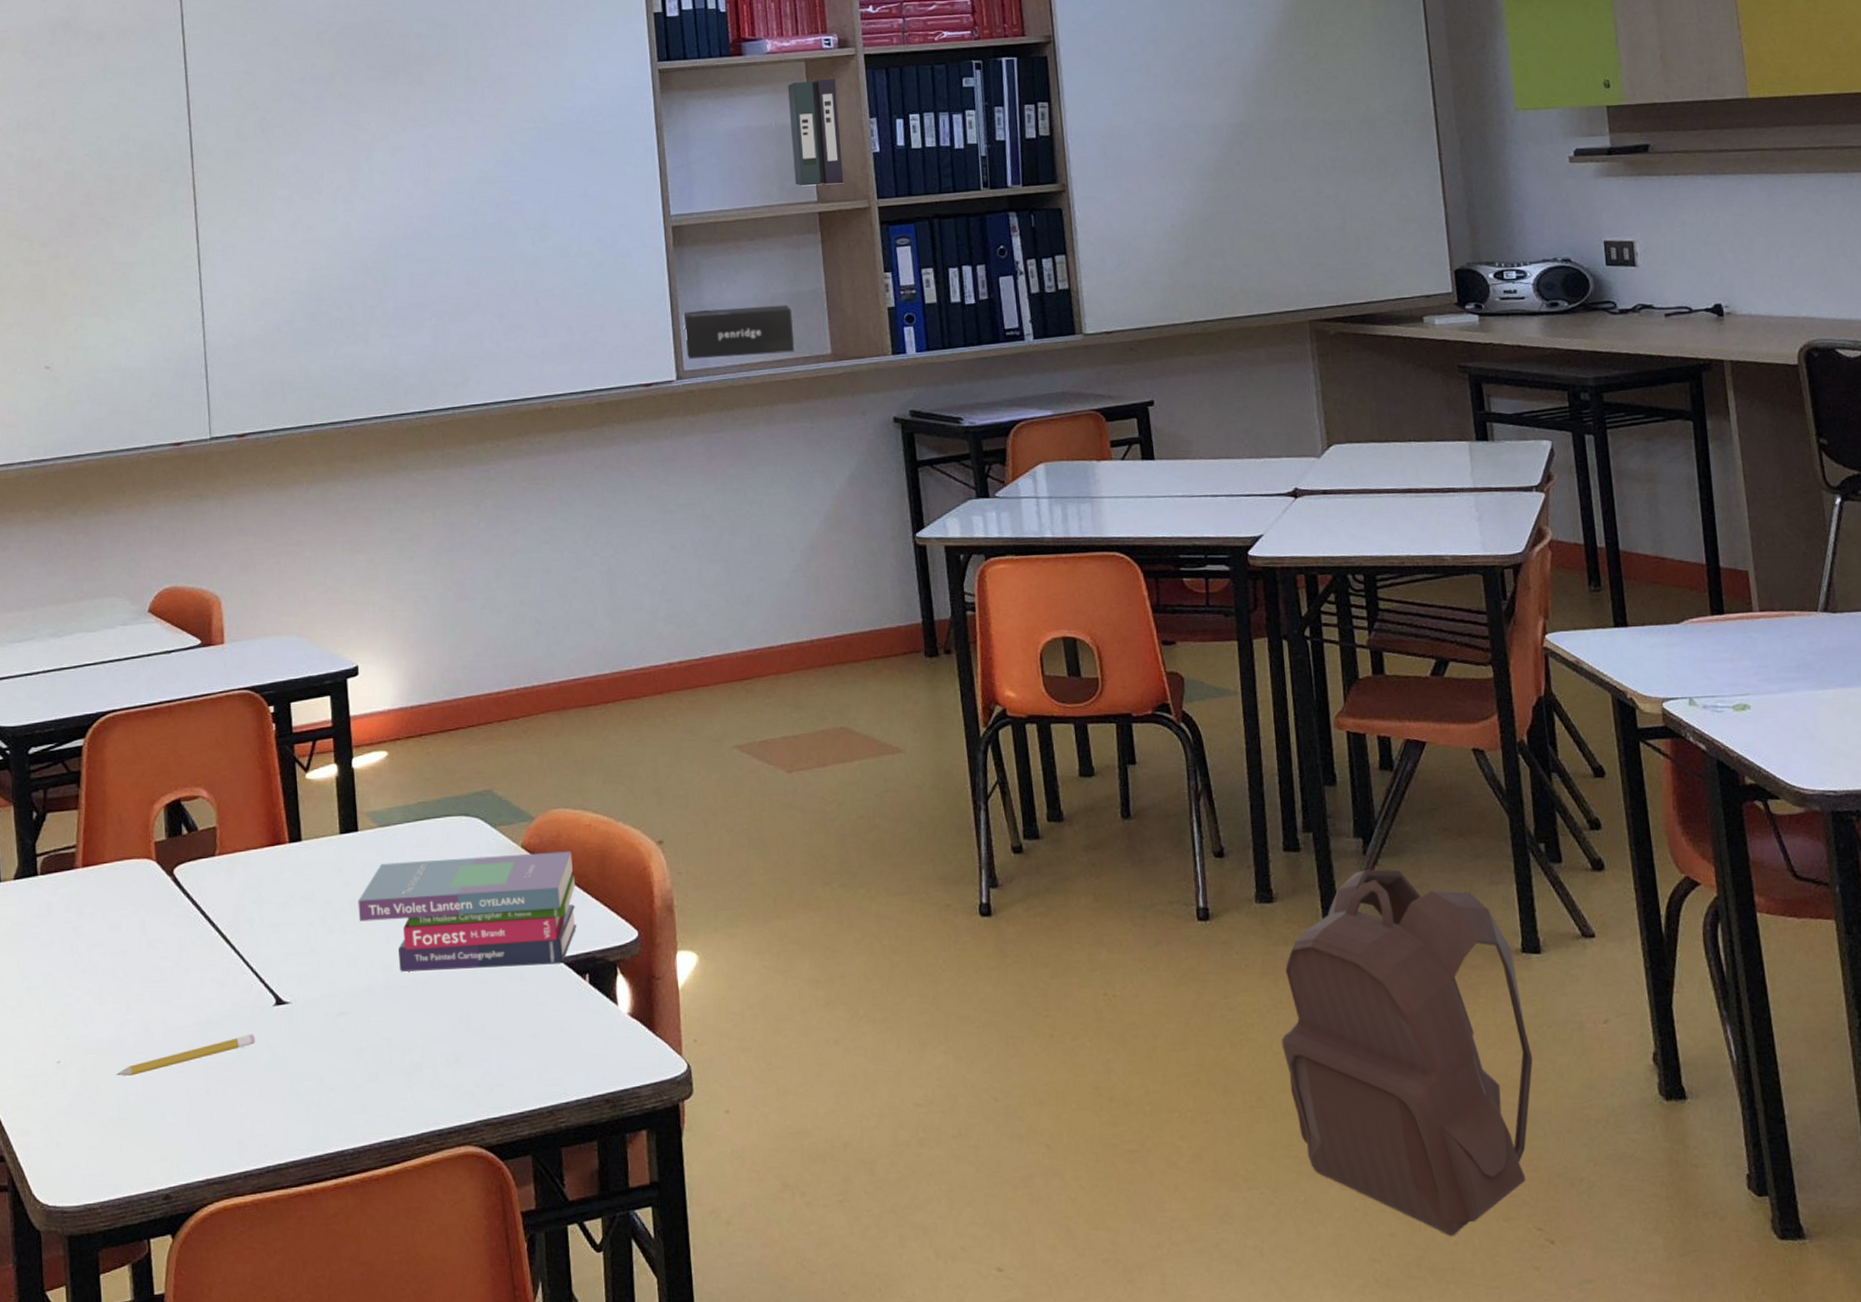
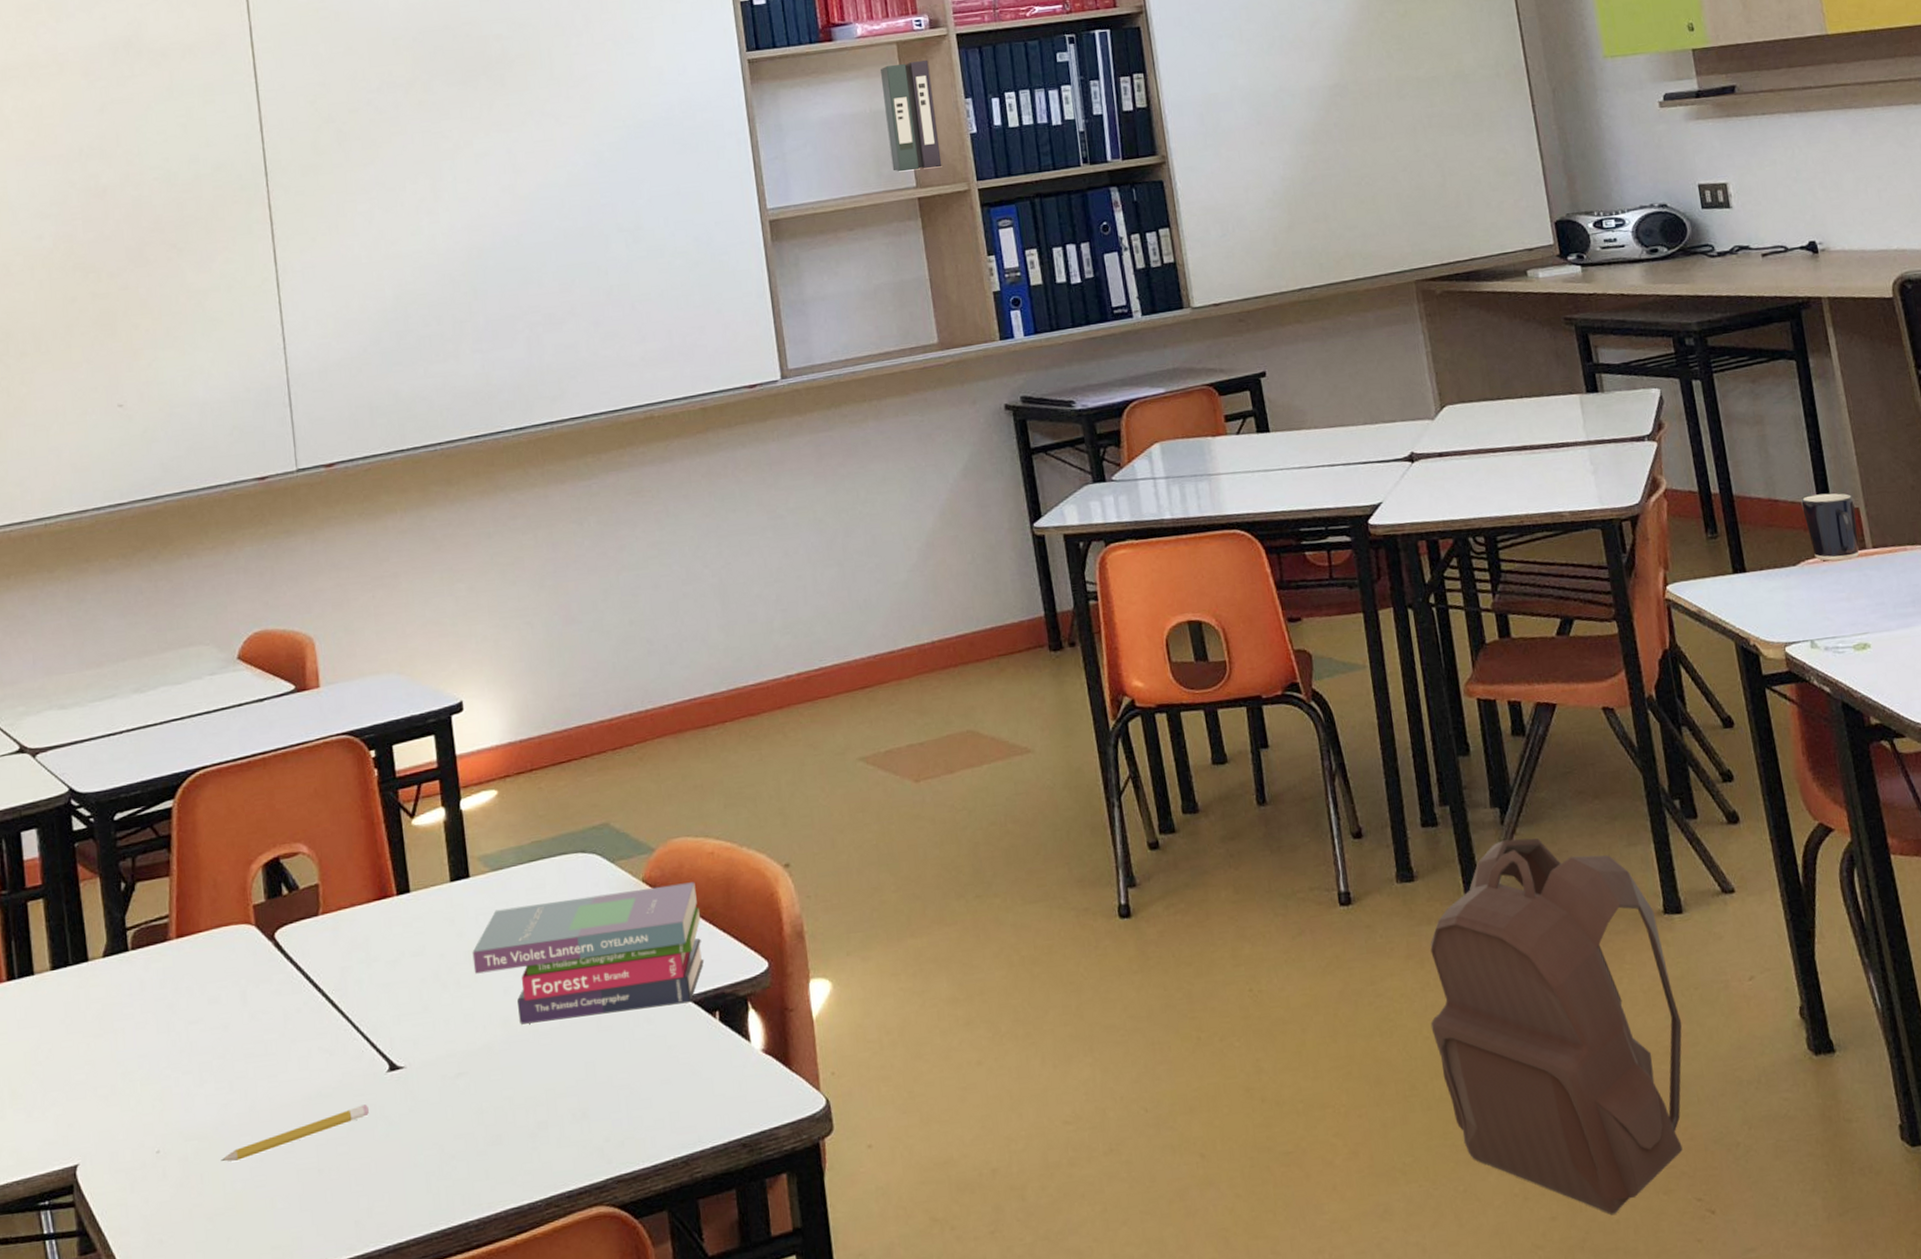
box: present [684,304,794,360] -> none [786,294,900,358]
mug: none [1688,554,1746,622] -> present [1801,492,1860,562]

